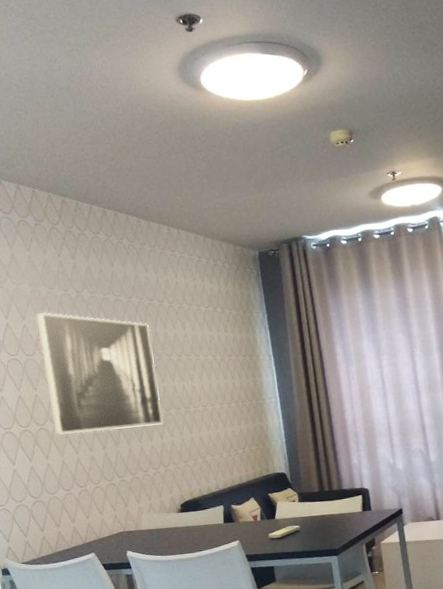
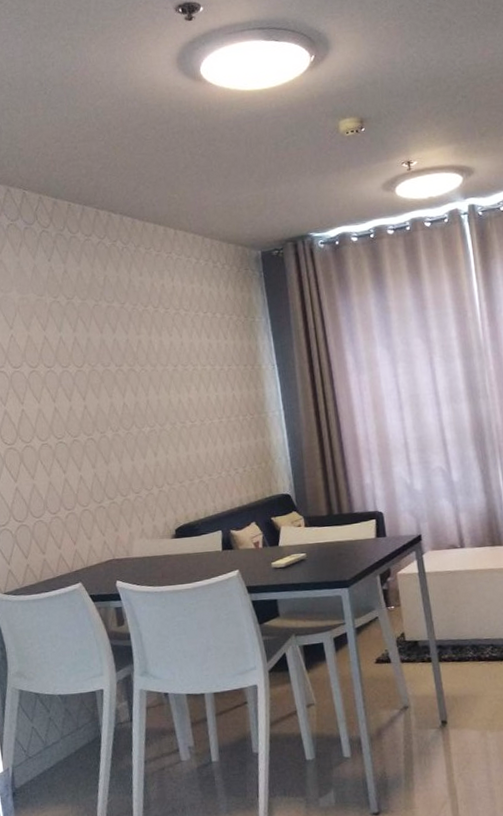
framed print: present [36,312,163,436] -> none [24,321,157,454]

